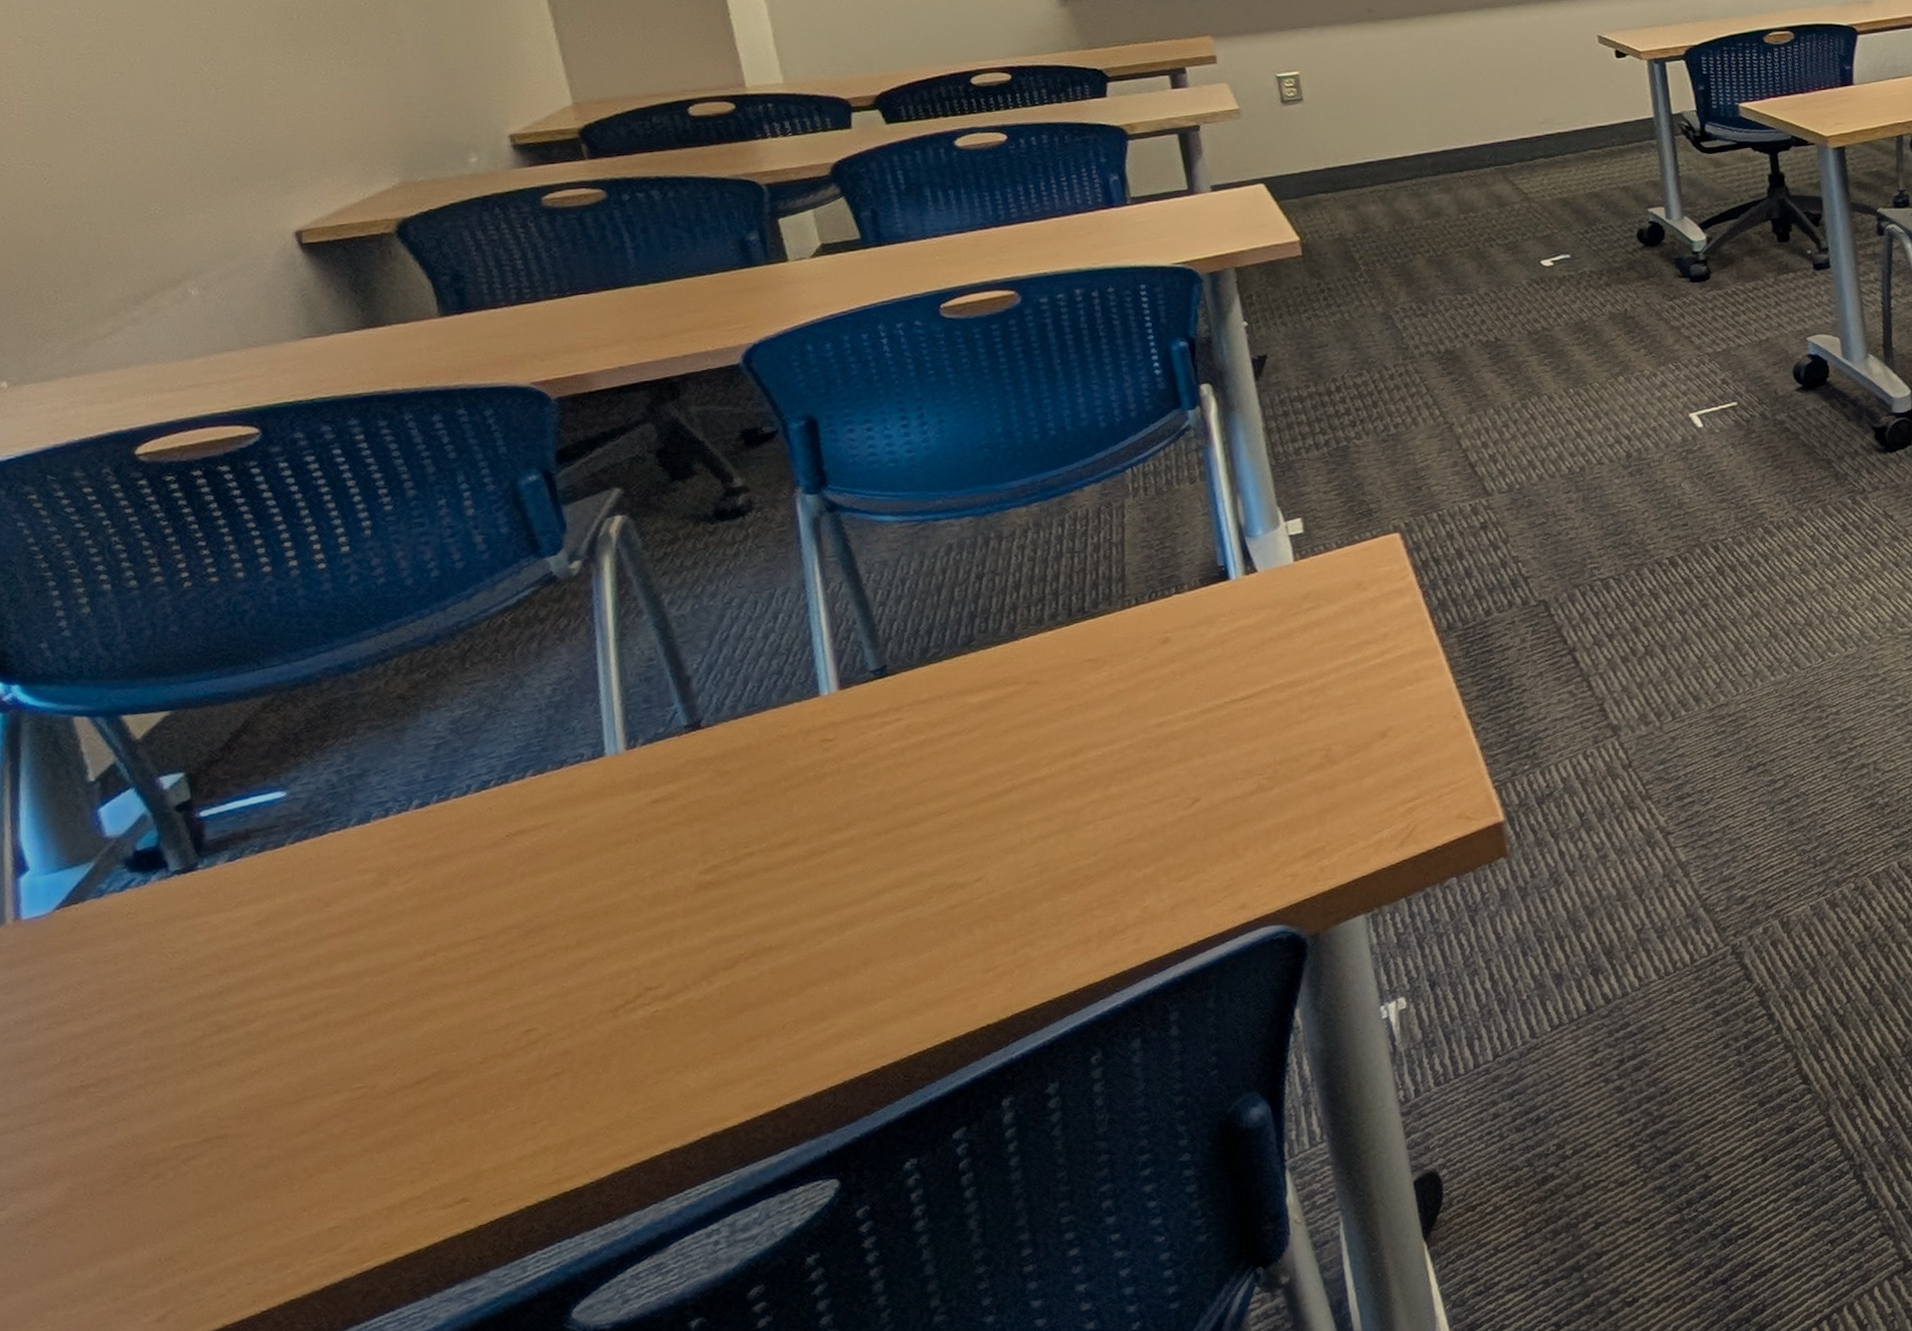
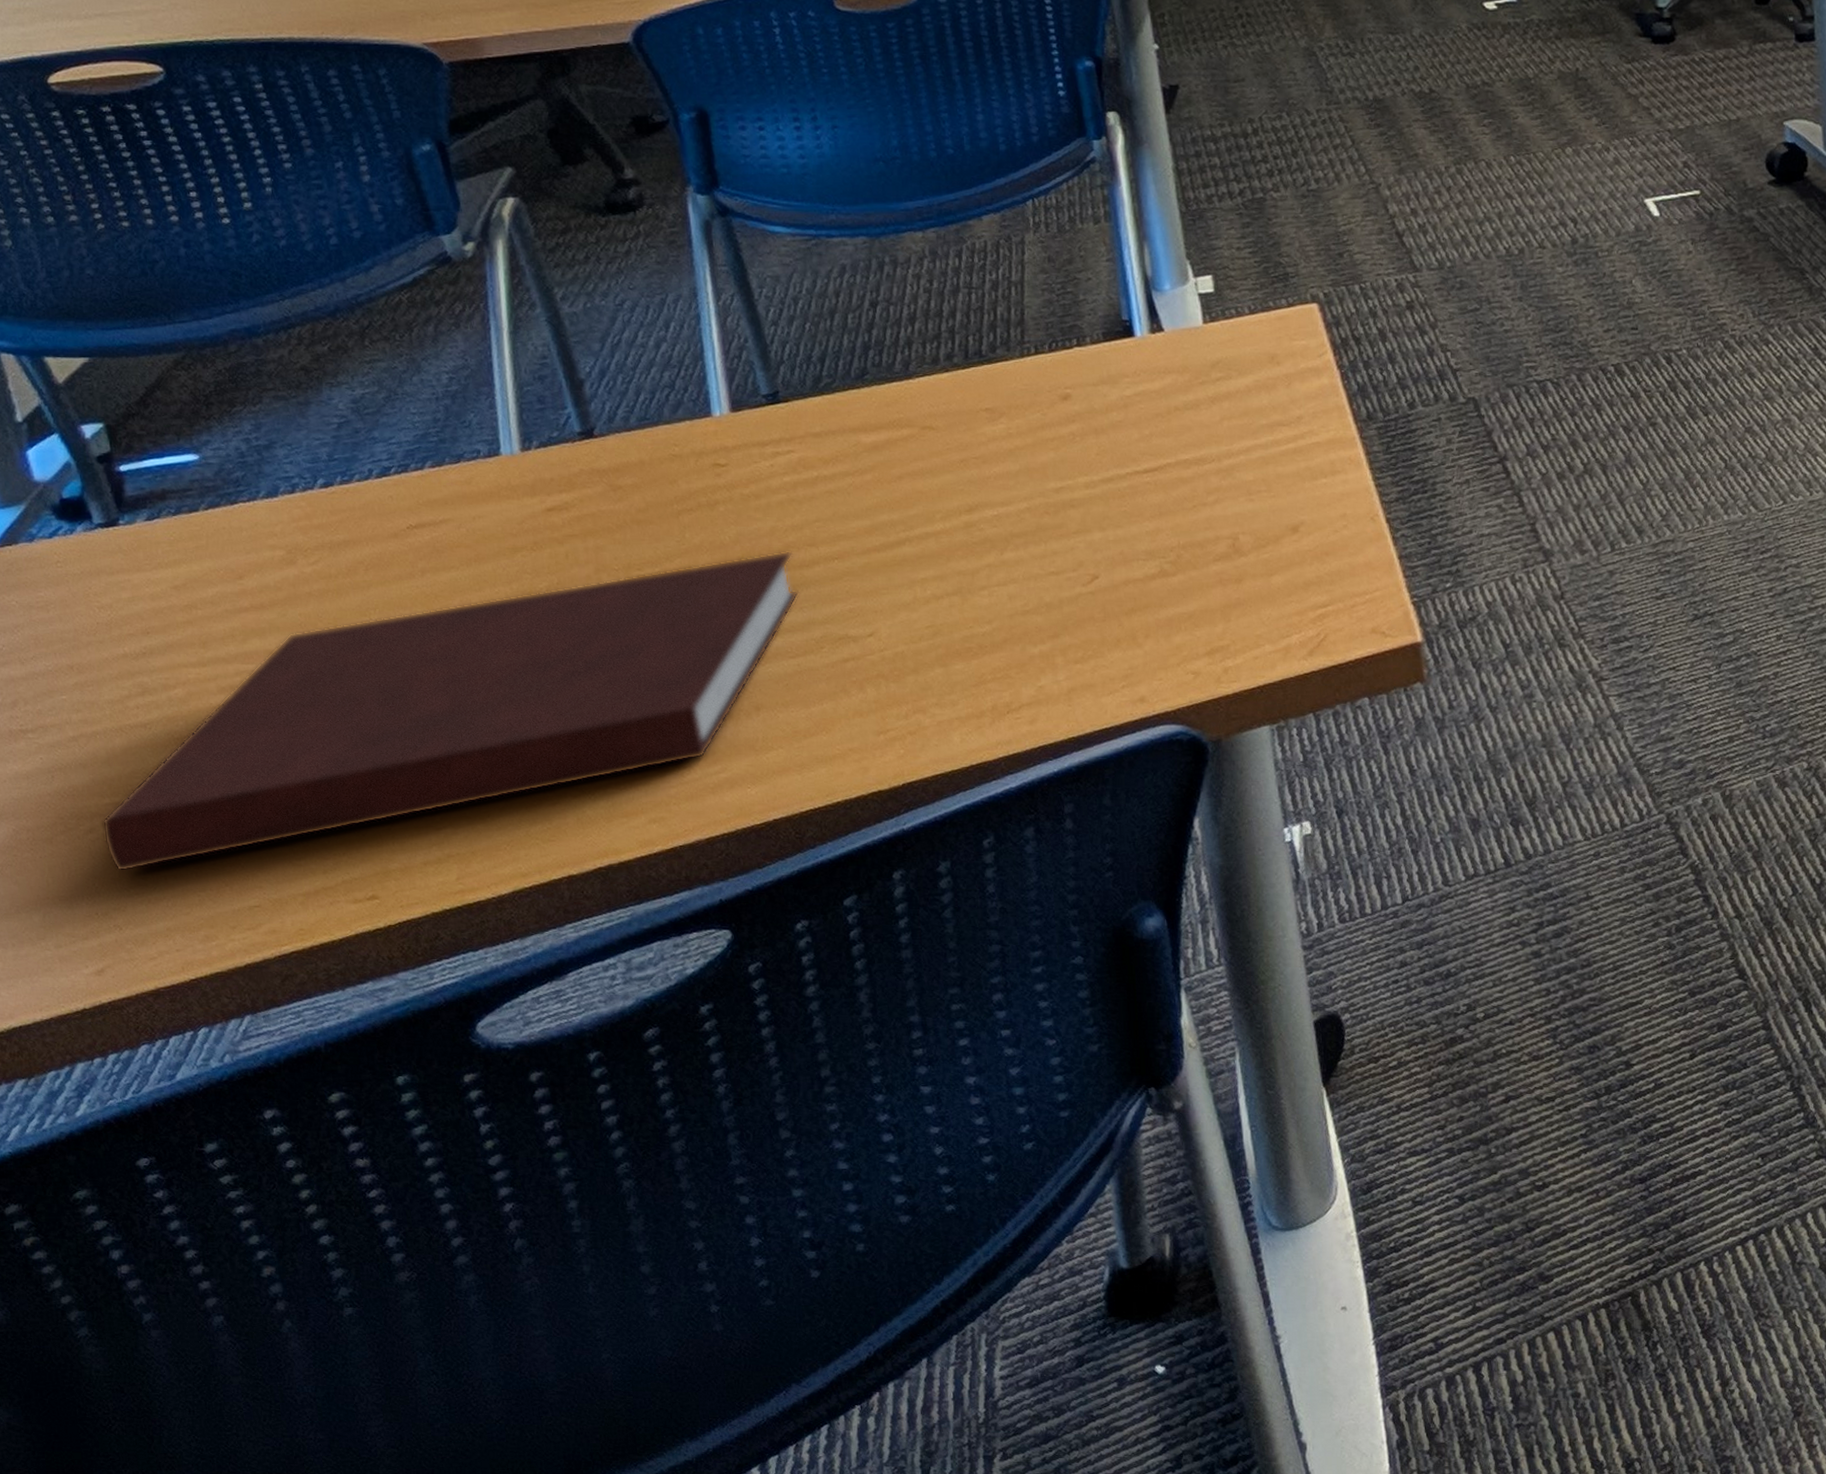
notebook: none [168,812,907,1214] -> present [101,551,799,872]

